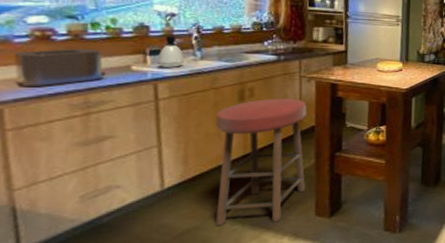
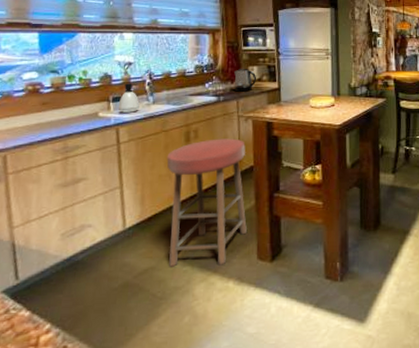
toaster: present [13,48,106,88] -> none [13,98,79,136]
kettle: none [297,28,323,52] -> present [234,68,257,92]

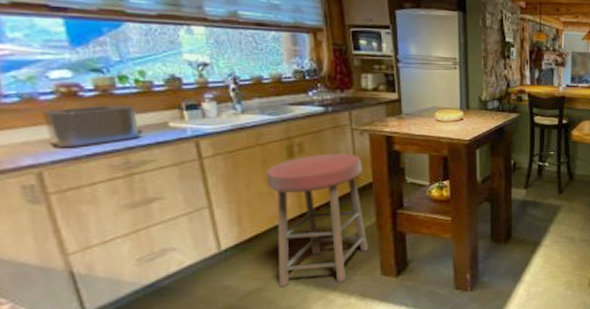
toaster: none [13,98,79,136] -> present [41,104,142,148]
soap dispenser: present [119,83,141,113] -> none [196,88,225,123]
kettle: present [234,68,257,92] -> none [344,75,373,102]

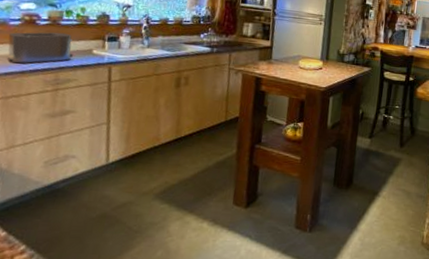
bar stool: present [266,153,368,288] -> none [147,87,233,207]

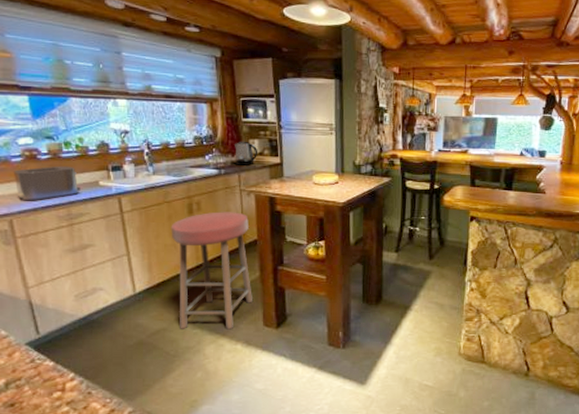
bar stool: none [147,87,233,207] -> present [171,211,252,330]
kettle: none [228,23,251,47] -> present [235,141,258,166]

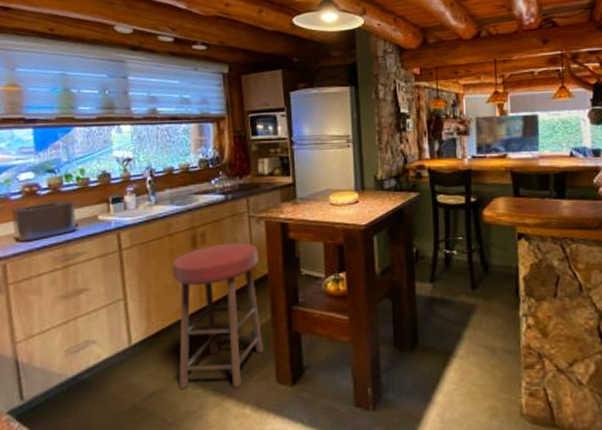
kettle: present [235,141,258,166] -> none [243,160,269,189]

